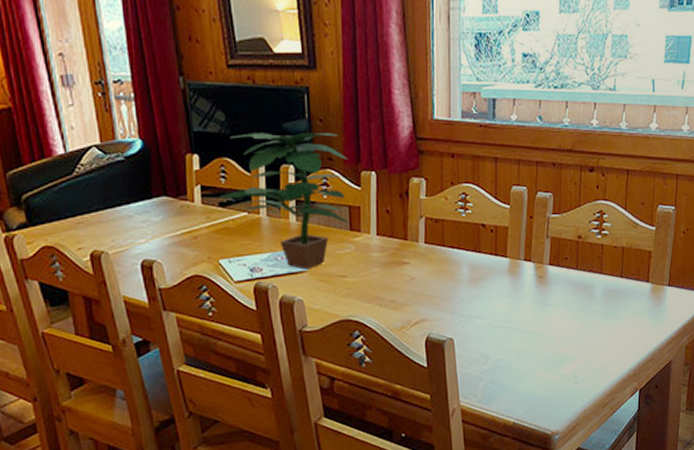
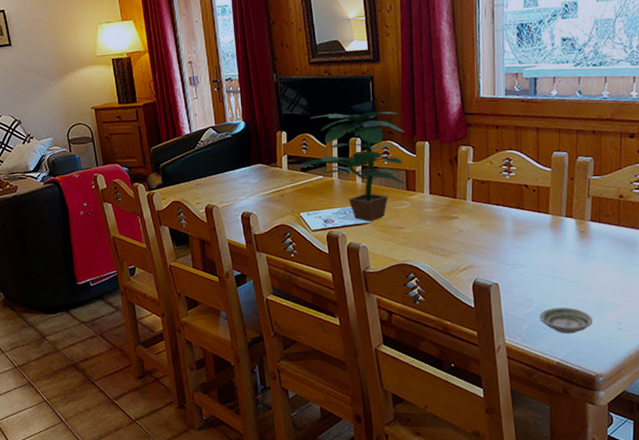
saucer: none [496,362,550,391] -> present [540,308,594,334]

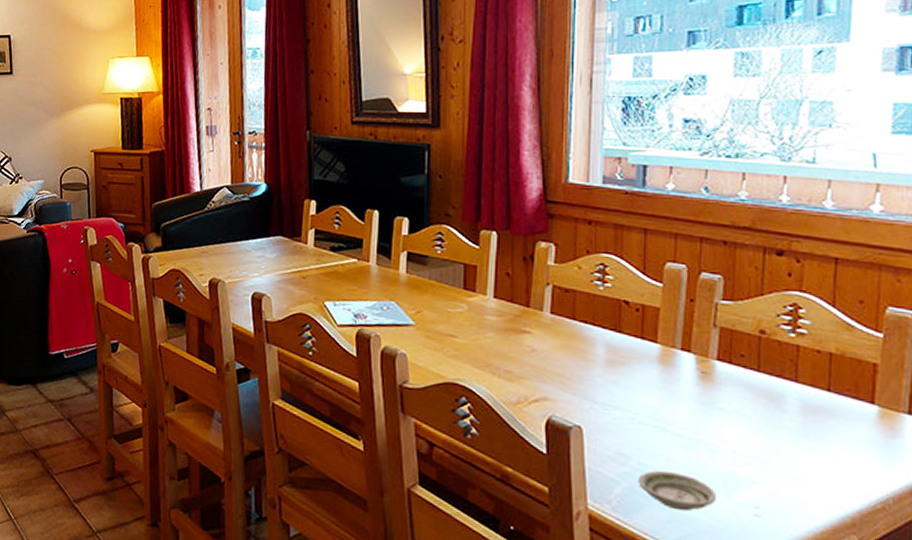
potted plant: present [301,111,411,222] -> none [331,184,473,323]

